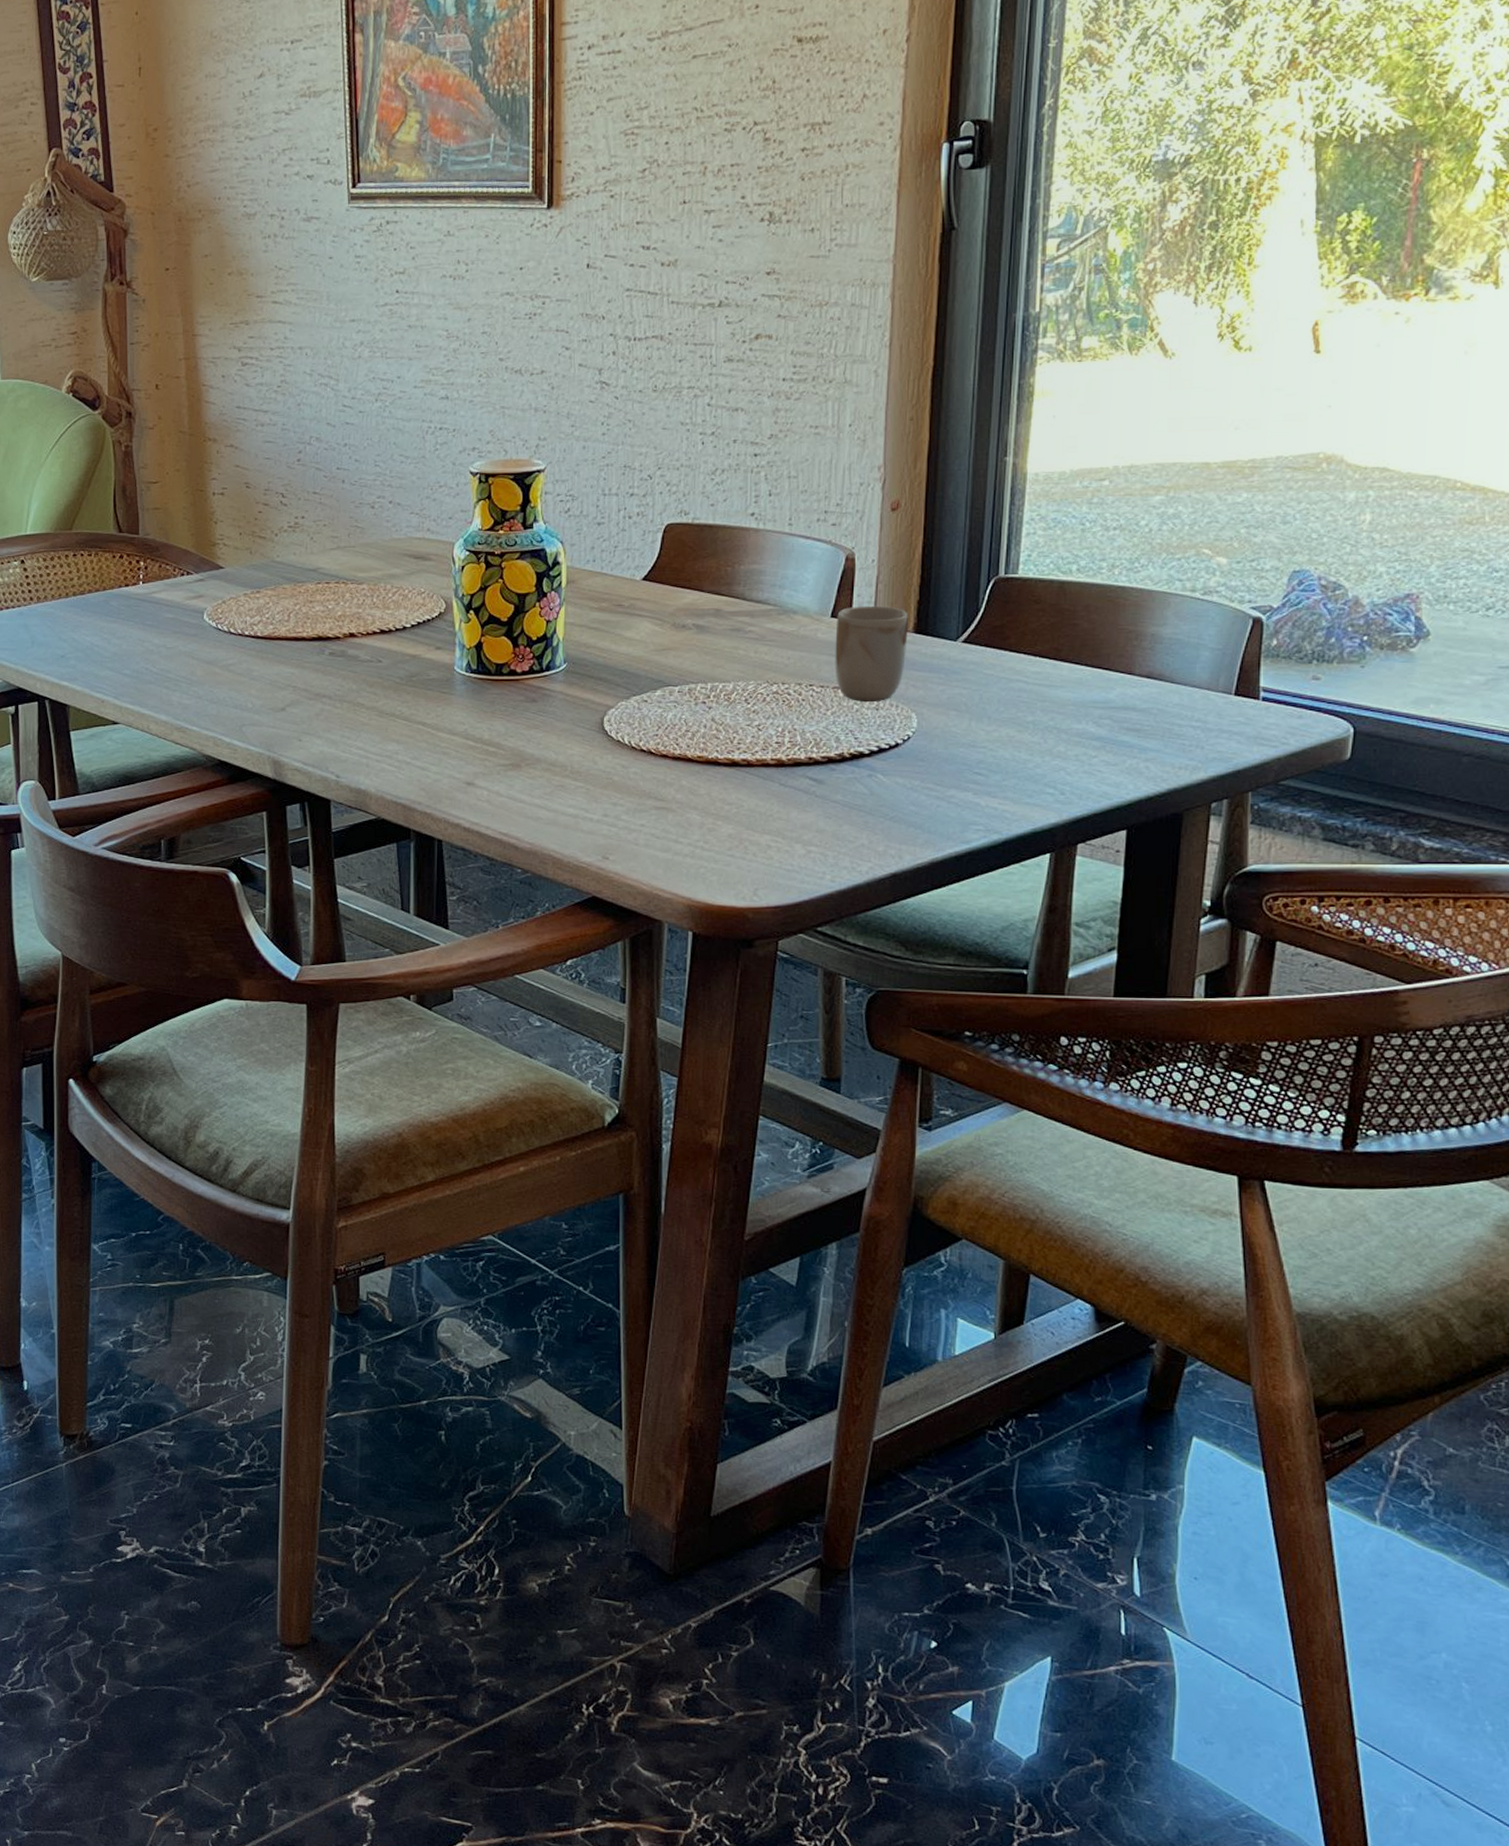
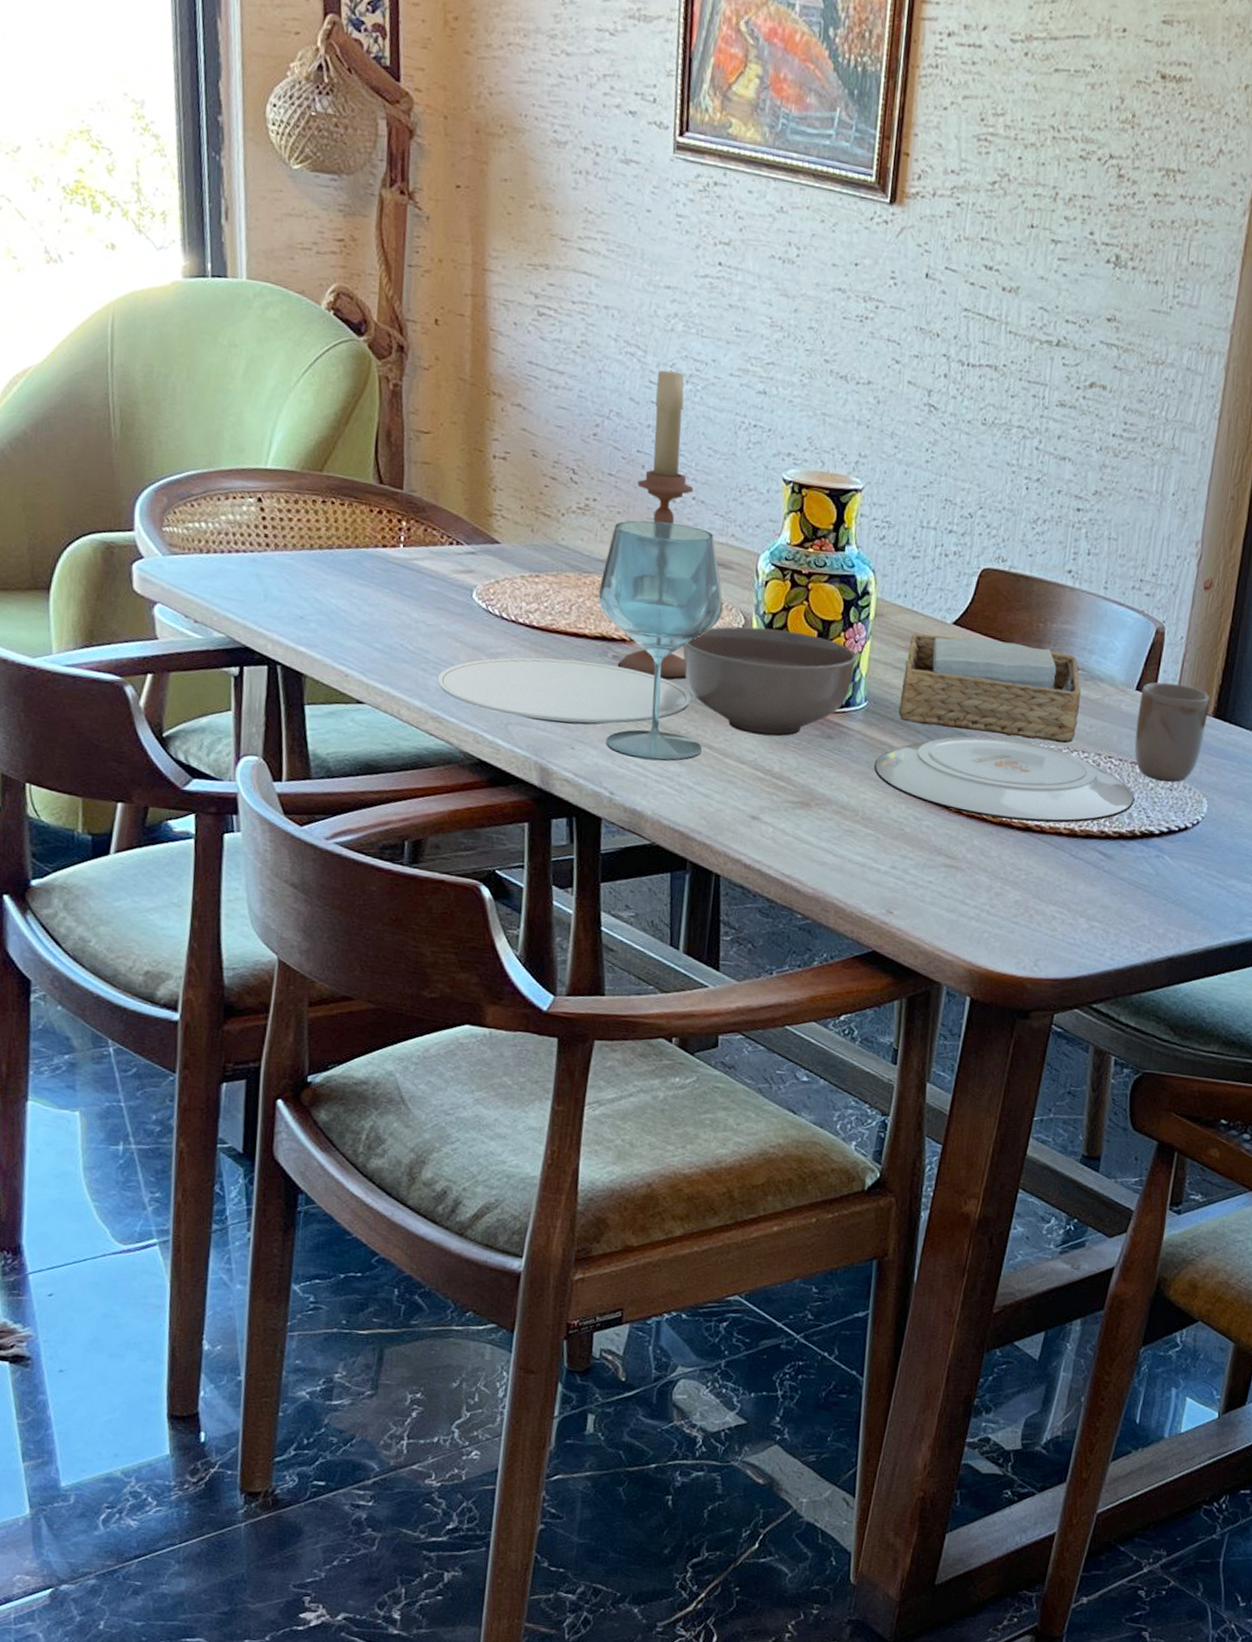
plate: none [179,661,403,720] -> present [437,657,692,725]
wine glass: none [312,527,425,742] -> present [598,520,724,762]
candlestick: none [334,386,397,668] -> present [617,363,694,681]
bowl: none [392,608,553,707] -> present [683,626,857,737]
plate: none [578,681,840,758] -> present [873,736,1135,823]
napkin holder: none [597,589,776,678] -> present [899,633,1082,744]

